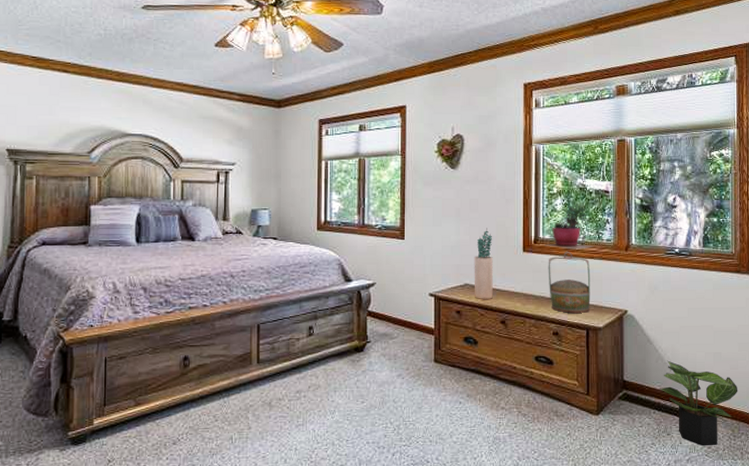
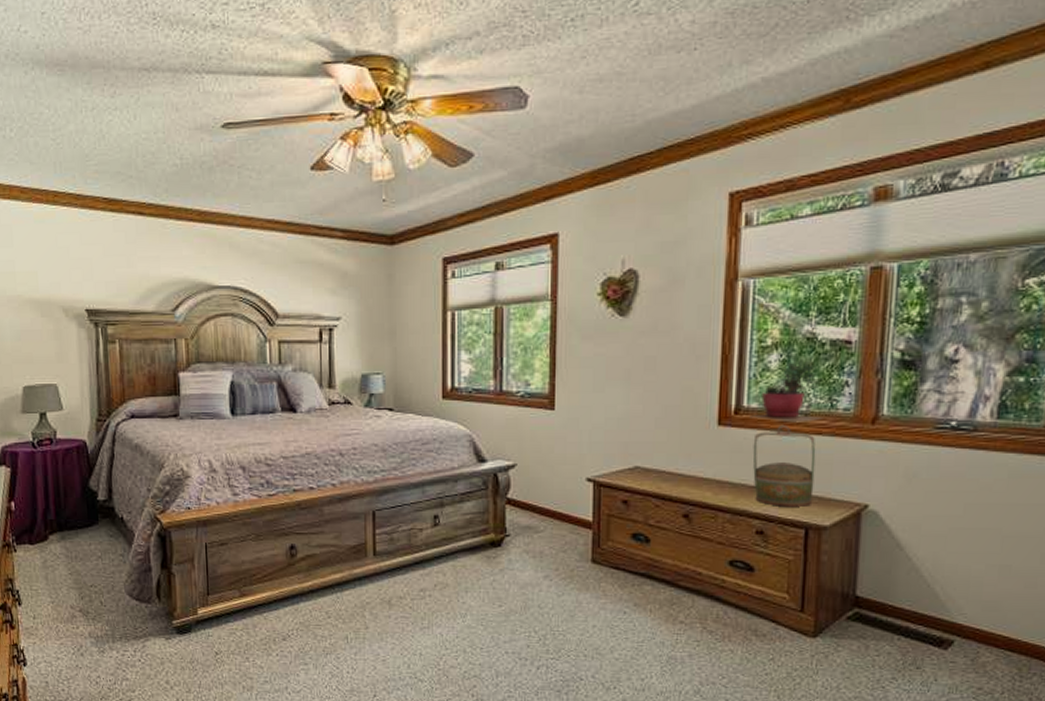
vase: present [474,228,493,300] -> none [647,394,675,488]
potted plant: present [660,360,738,445] -> none [910,572,1034,686]

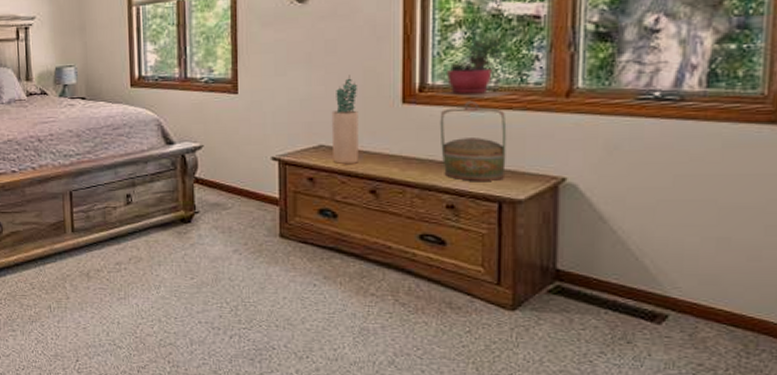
vase: none [647,394,675,488] -> present [331,75,358,165]

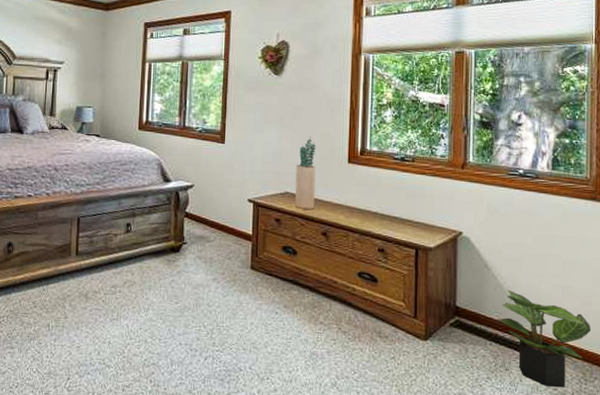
succulent plant: present [435,35,513,98] -> none [371,115,426,164]
decorative basket: present [439,100,507,181] -> none [374,165,422,231]
potted plant: none [617,245,760,362] -> present [498,289,591,387]

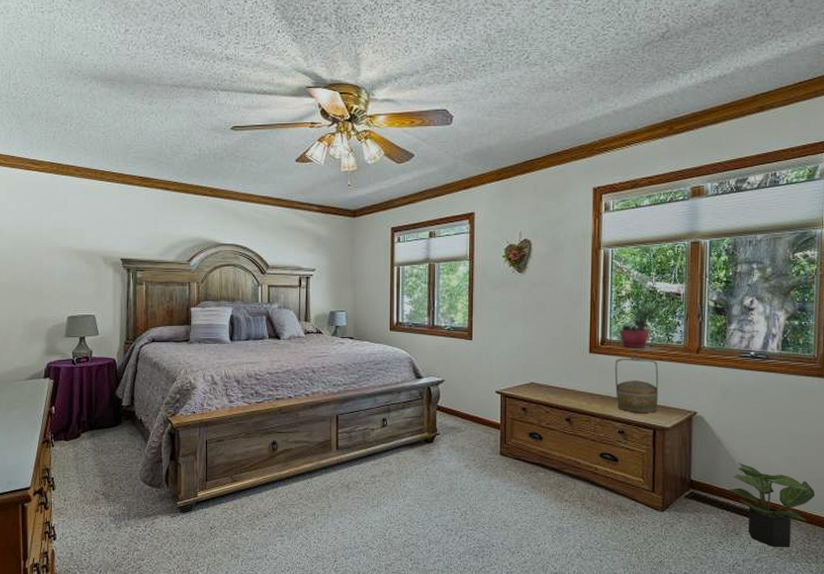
vase: present [294,136,316,210] -> none [539,329,559,399]
succulent plant: none [371,115,426,164] -> present [611,305,663,351]
decorative basket: none [374,165,422,231] -> present [614,352,659,413]

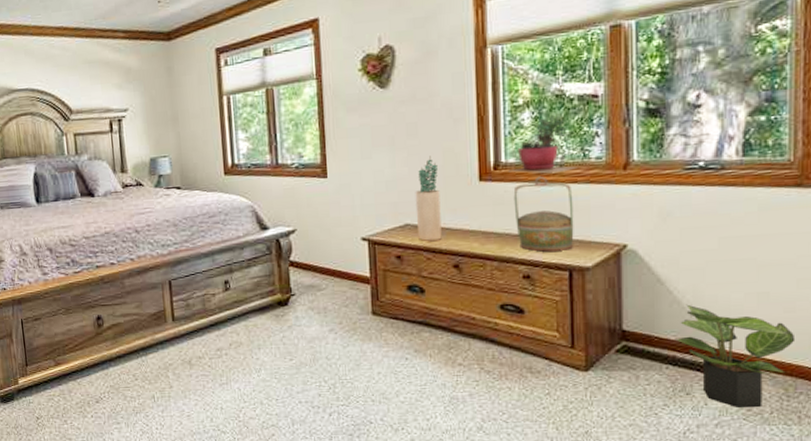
vase: none [539,329,559,399] -> present [415,156,442,242]

